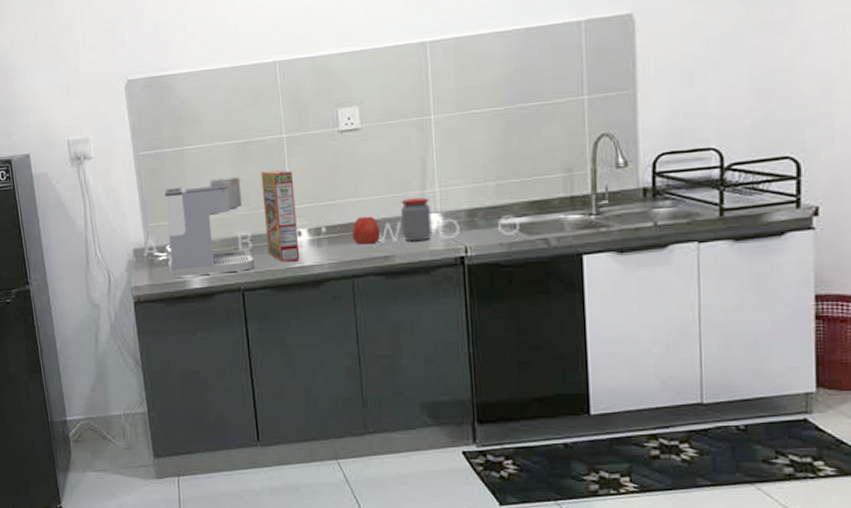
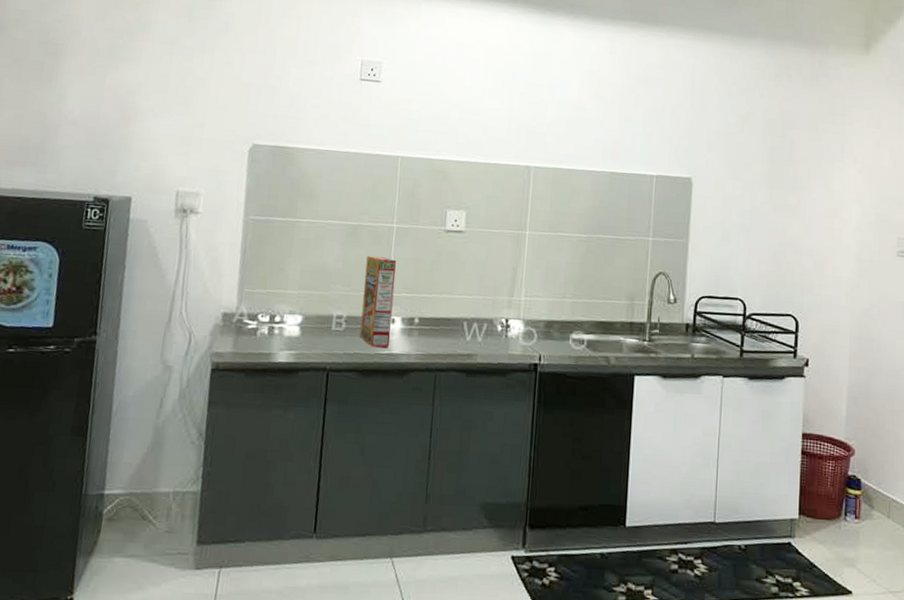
coffee maker: present [164,176,256,277] -> none [257,254,347,351]
apple: present [352,216,381,245] -> none [441,313,469,341]
jar: present [401,197,433,241] -> none [487,302,515,344]

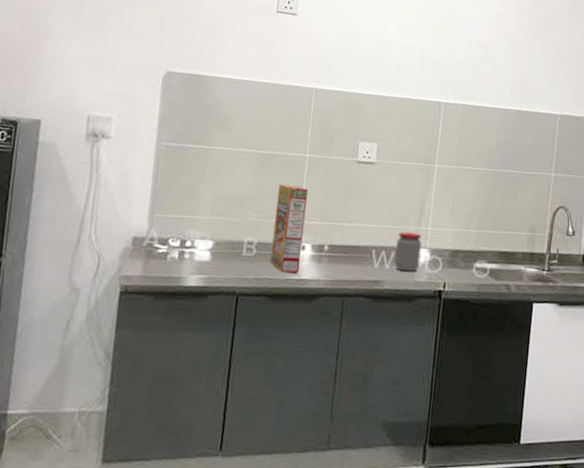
jar: none [487,302,515,344] -> present [394,232,422,271]

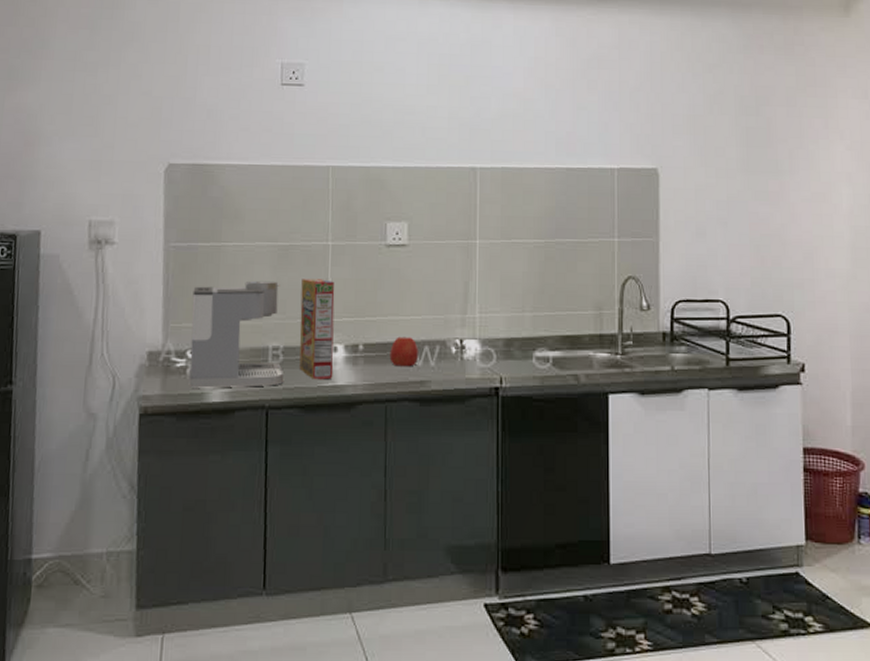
coffee maker: none [167,181,260,276] -> present [187,280,285,388]
apple: none [350,241,377,268] -> present [389,336,419,367]
jar: present [394,232,422,271] -> none [440,322,470,367]

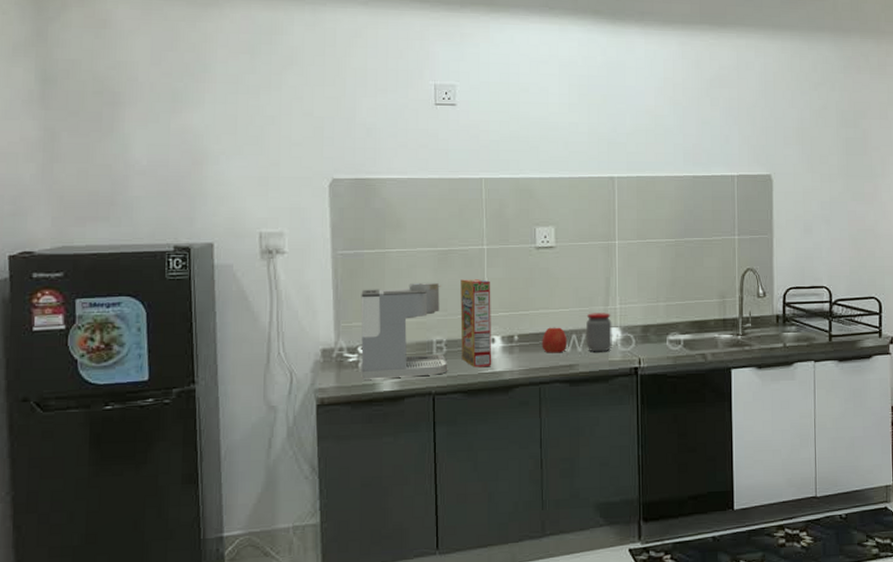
jar: none [440,322,470,367] -> present [586,313,612,351]

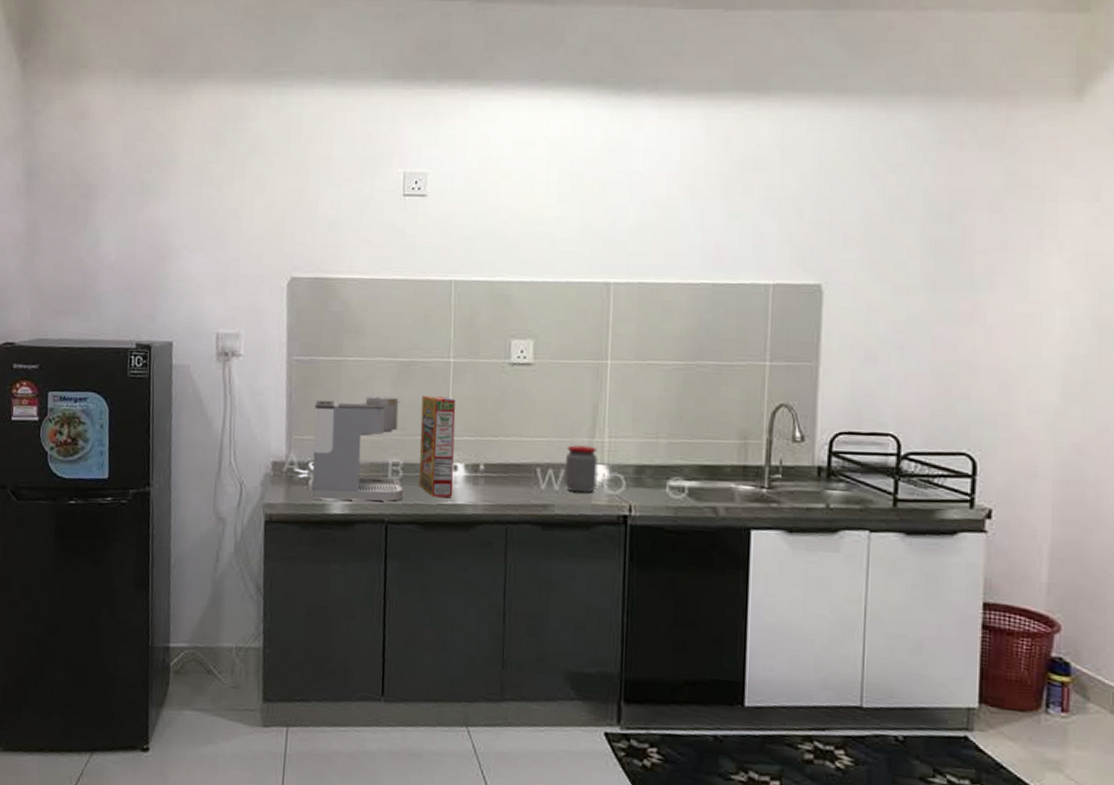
apple: present [542,327,568,353] -> none [511,458,543,490]

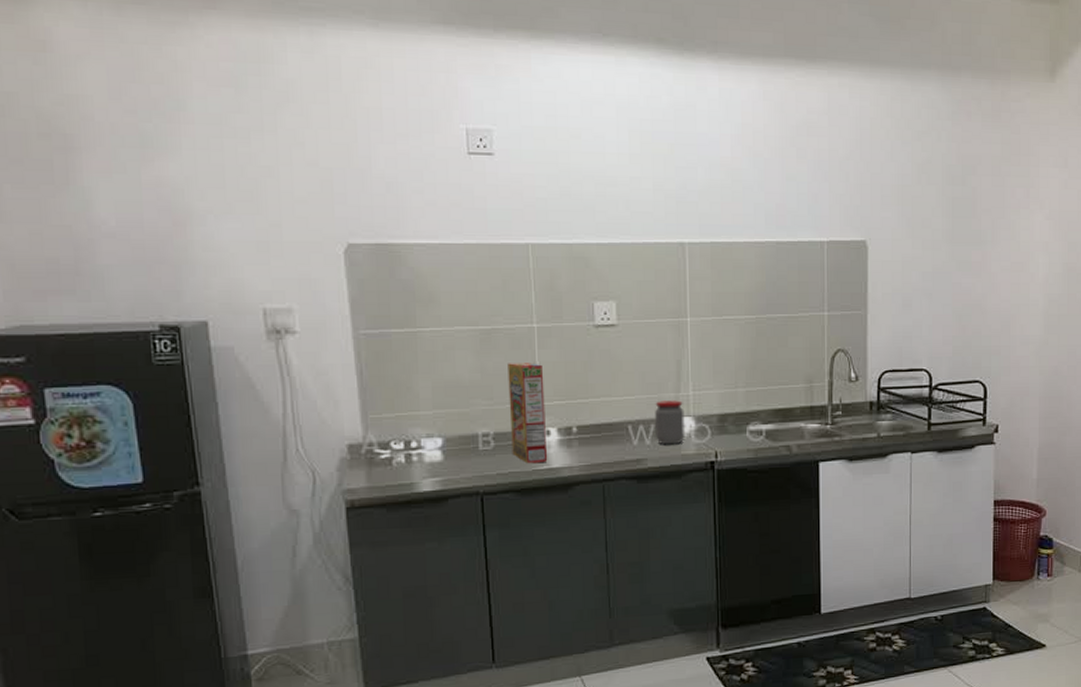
coffee maker: present [310,395,404,502] -> none [390,366,497,479]

